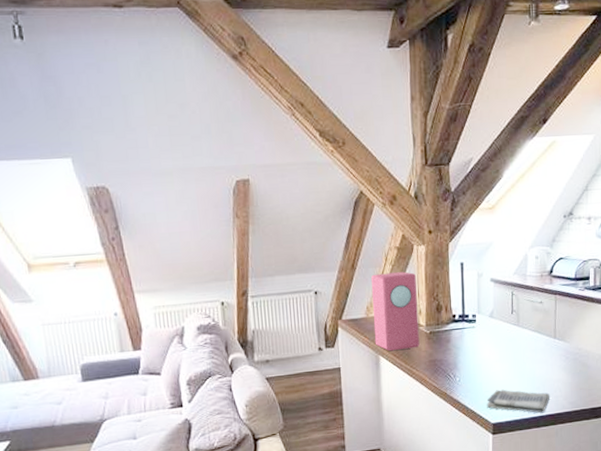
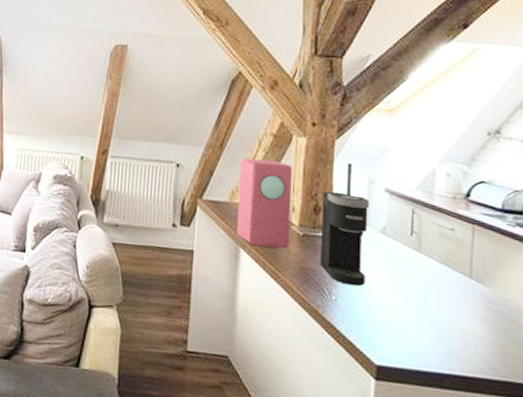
coffee maker: none [442,289,480,366] -> present [321,191,370,287]
dish towel: present [487,389,551,414] -> none [370,323,461,372]

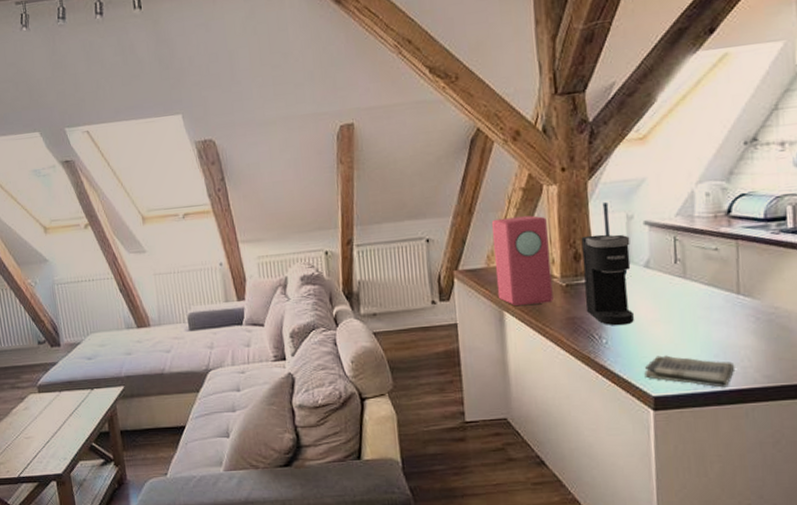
dish towel: none [370,323,461,372] -> present [644,355,735,388]

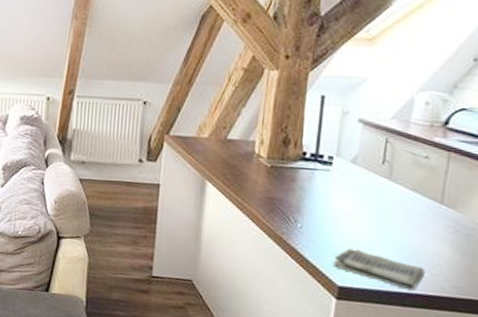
speaker: present [491,215,553,307] -> none [203,93,263,180]
coffee maker: present [581,234,634,326] -> none [287,123,342,214]

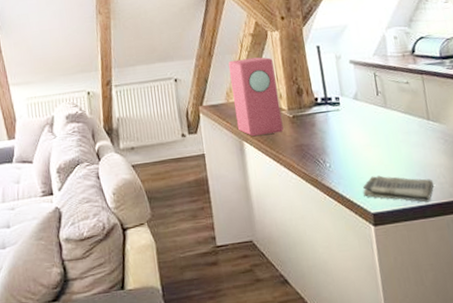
speaker: none [203,93,263,180] -> present [228,57,284,137]

